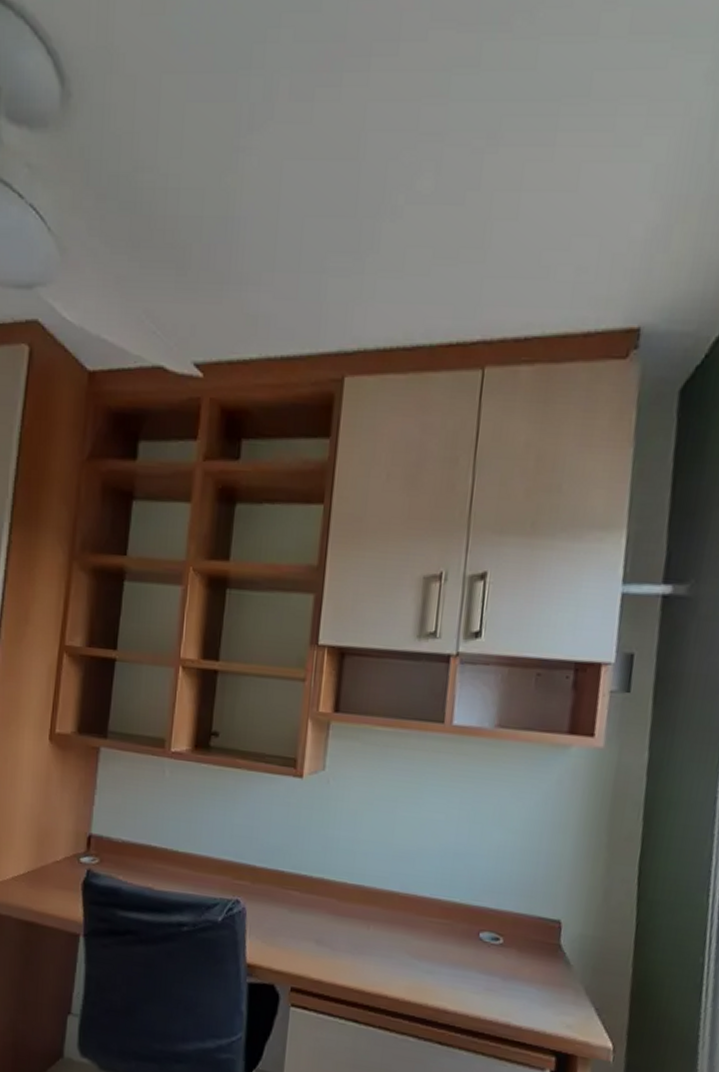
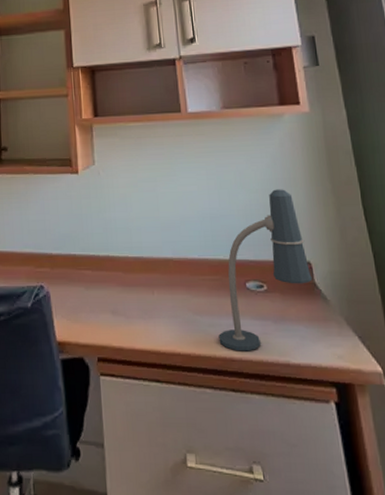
desk lamp: none [434,833,559,1006] -> present [218,189,313,351]

